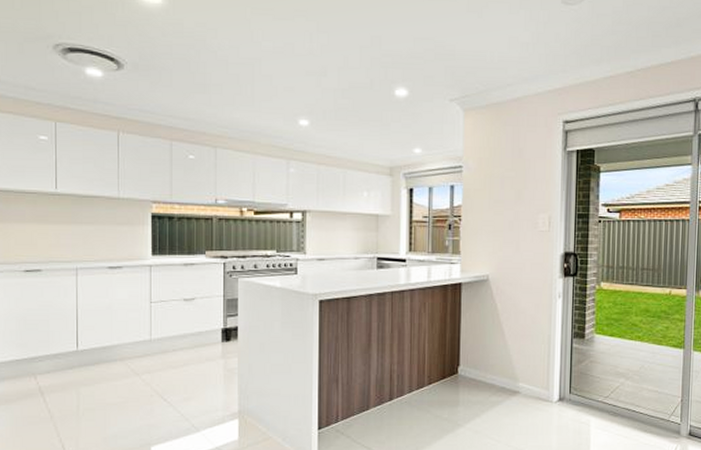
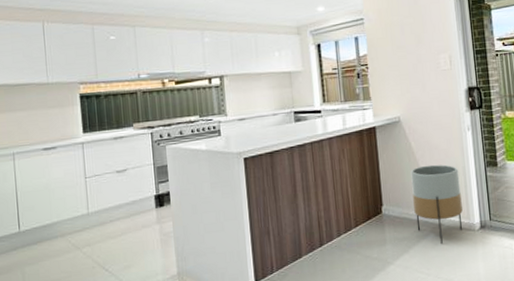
planter: none [492,329,544,413] -> present [410,164,463,245]

